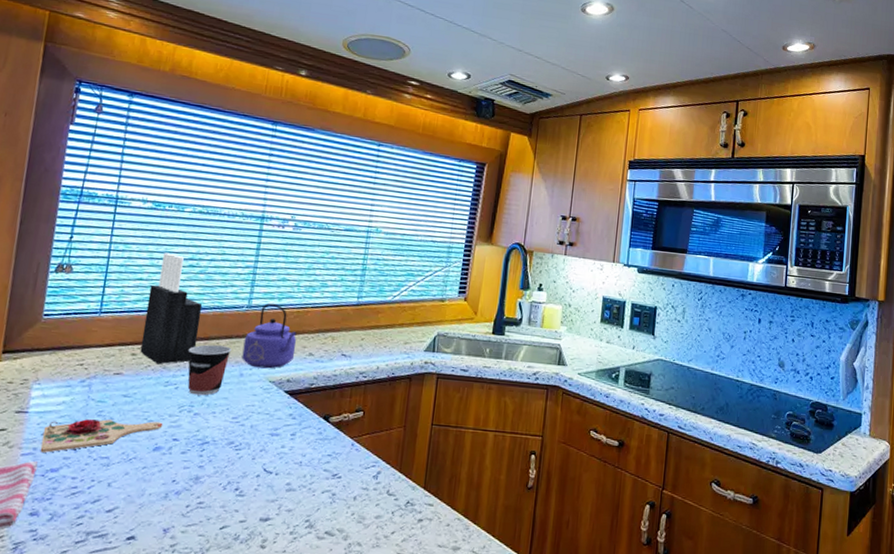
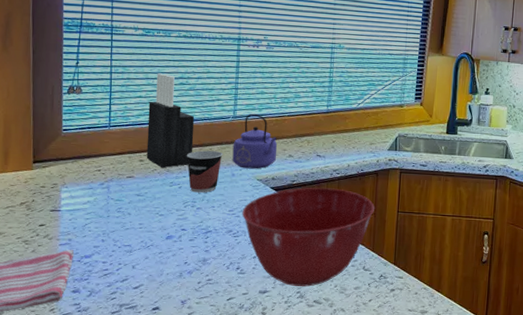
cutting board: present [40,419,163,453] -> none [74,215,172,243]
mixing bowl: none [247,392,405,514] -> present [242,187,375,287]

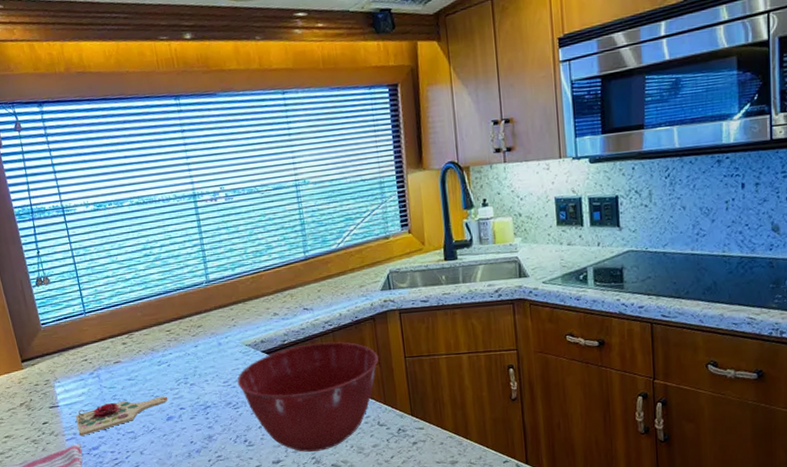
cutting board: none [74,215,172,243] -> present [75,396,168,436]
knife block: present [146,73,195,168] -> none [117,248,174,348]
cup: present [186,150,223,193] -> none [167,321,206,369]
kettle: present [232,113,277,169] -> none [212,274,262,336]

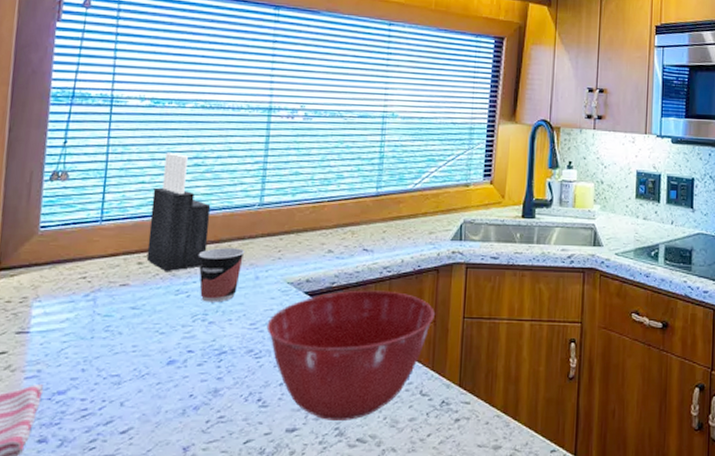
cutting board: present [75,396,168,436] -> none [44,334,176,374]
knife block: none [117,248,174,348] -> present [146,152,211,272]
cup: none [167,321,206,369] -> present [198,248,245,303]

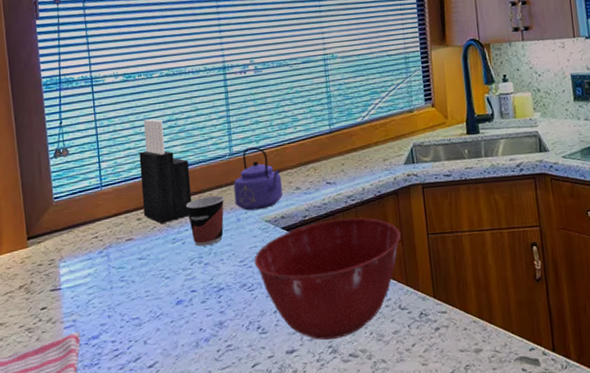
kettle: none [256,199,314,270] -> present [233,146,283,211]

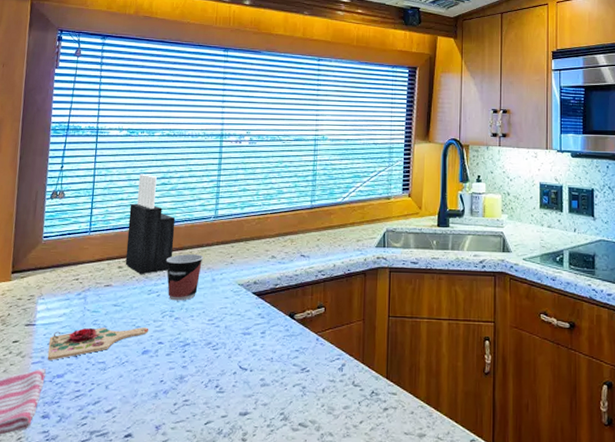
cutting board: none [77,277,180,323] -> present [47,327,149,360]
kettle: present [233,146,283,211] -> none [212,212,260,273]
mixing bowl: present [254,218,401,340] -> none [222,291,363,407]

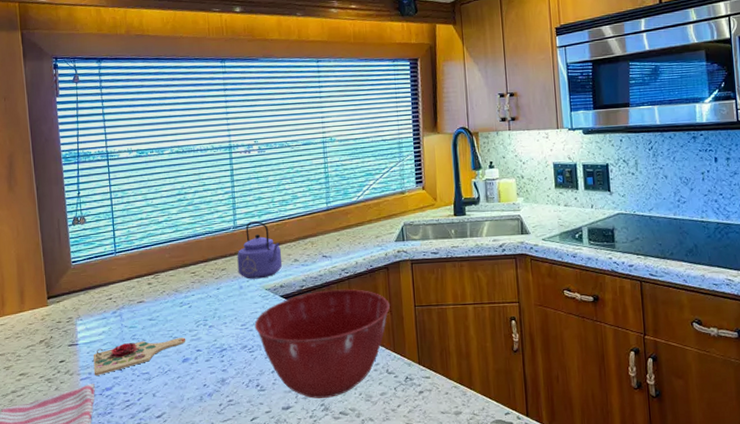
knife block: present [125,173,176,275] -> none [150,192,199,289]
cup: present [165,254,204,301] -> none [192,265,229,310]
kettle: none [212,212,260,273] -> present [237,220,283,279]
mixing bowl: none [222,291,363,407] -> present [254,289,390,399]

